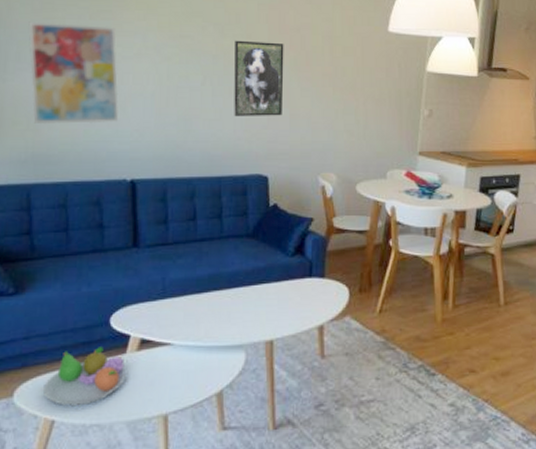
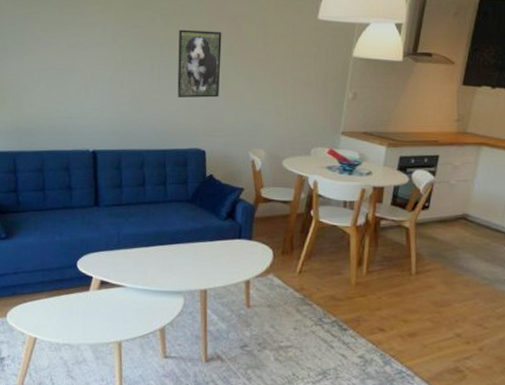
wall art: present [28,21,119,125] -> none [12,16,83,103]
fruit bowl: present [42,347,126,407] -> none [27,284,89,329]

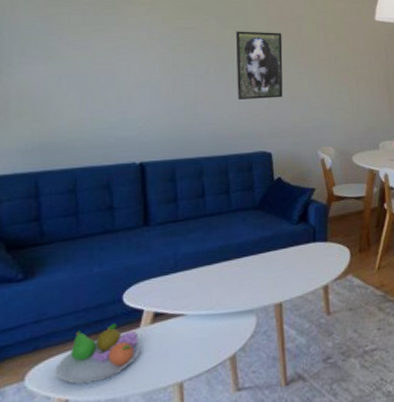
fruit bowl: none [27,284,89,329] -> present [55,323,140,385]

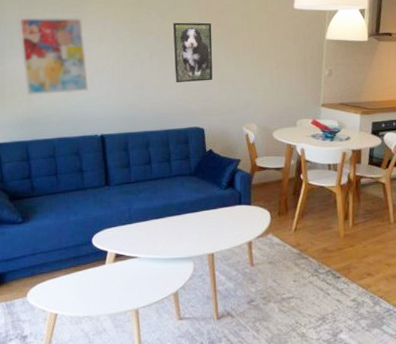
wall art: none [33,18,126,115] -> present [18,16,88,96]
fruit bowl: present [55,323,140,385] -> none [47,260,106,304]

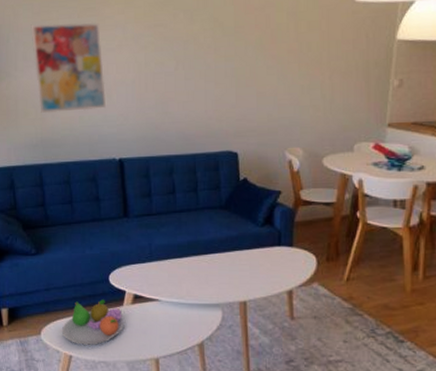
fruit bowl: none [47,260,106,304] -> present [61,299,124,346]
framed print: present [173,22,213,82] -> none [203,23,250,97]

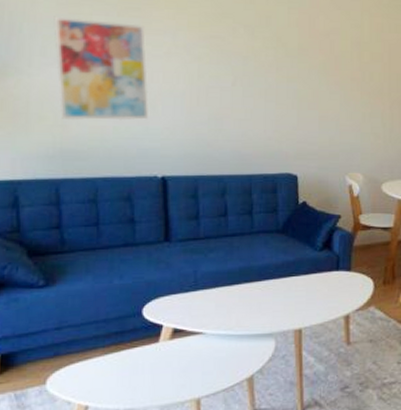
fruit bowl: present [61,299,124,346] -> none [75,336,159,393]

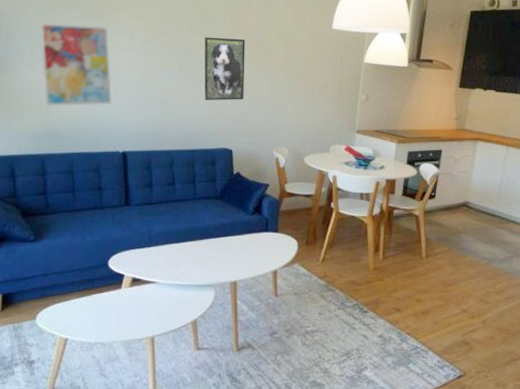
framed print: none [264,43,314,118] -> present [204,37,245,100]

